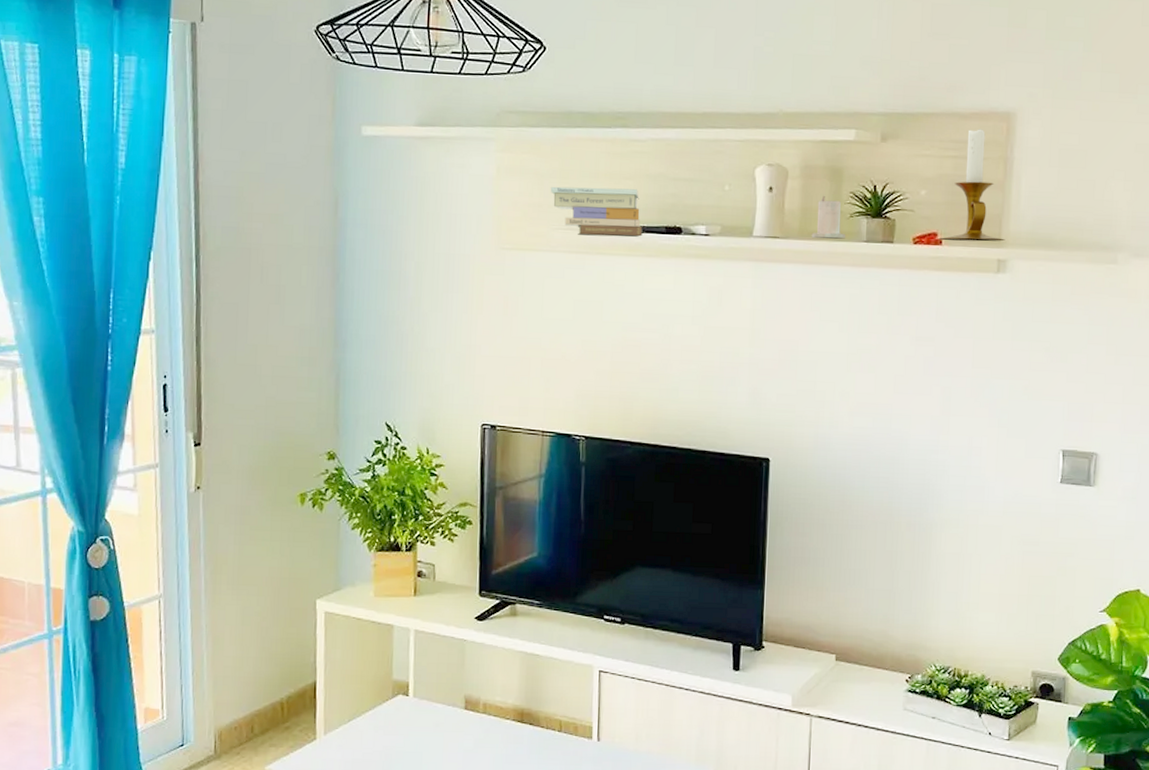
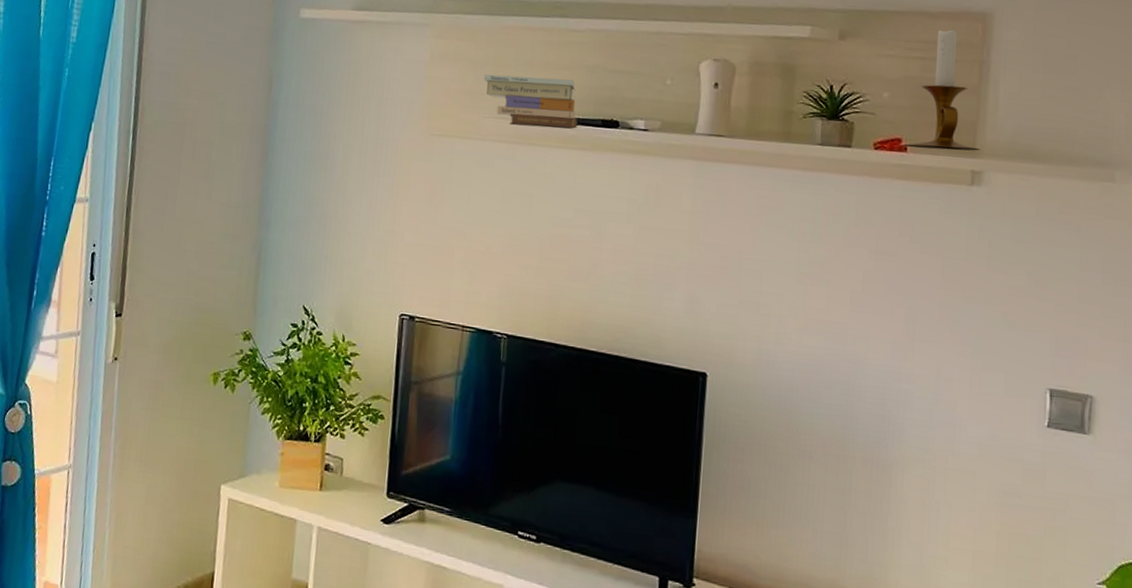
candle: present [811,196,845,240] -> none [759,94,797,141]

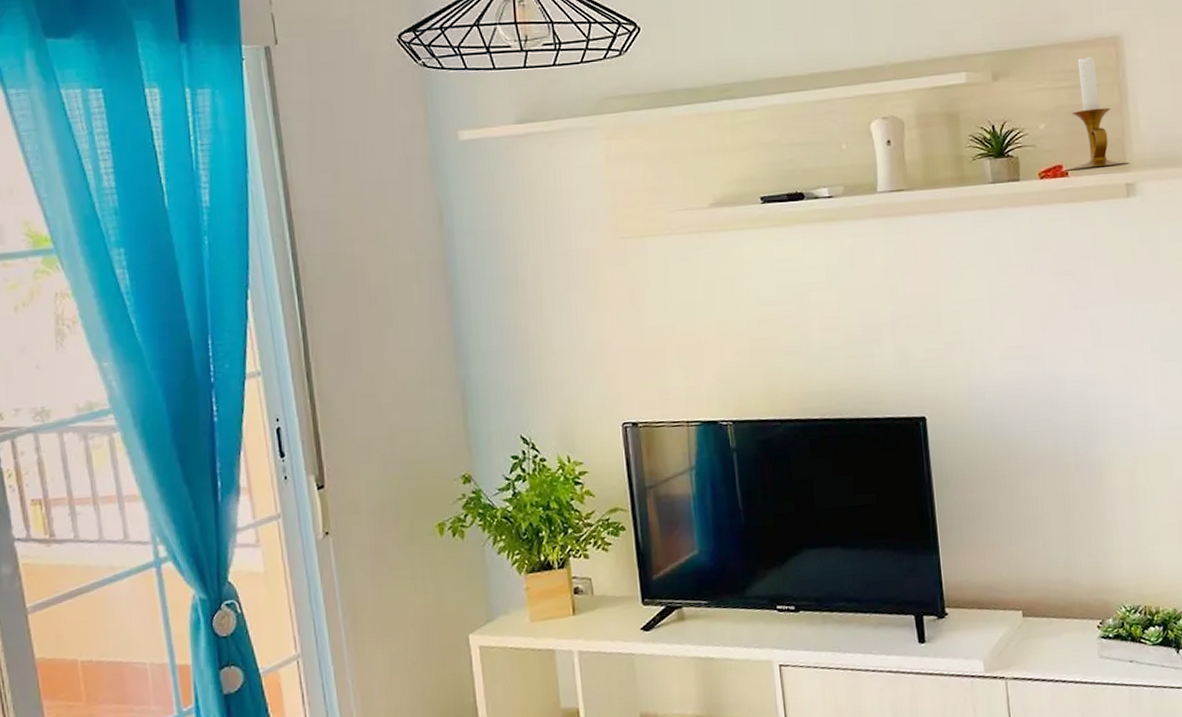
books: present [483,74,578,129] -> none [663,160,764,214]

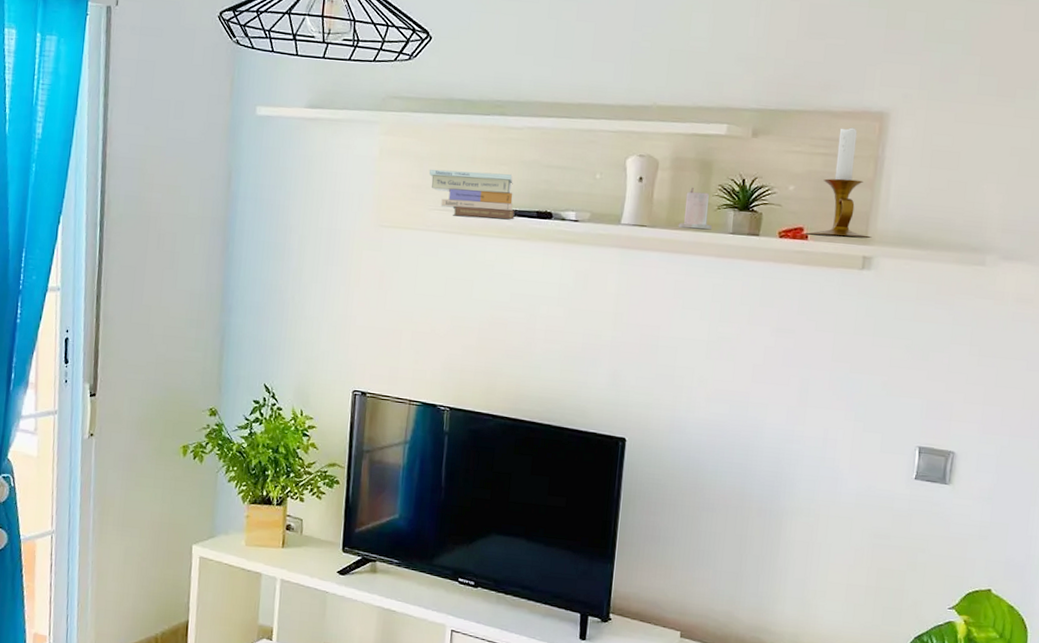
books: none [663,160,764,214] -> present [429,169,515,220]
candle: none [936,143,971,187] -> present [678,188,712,230]

